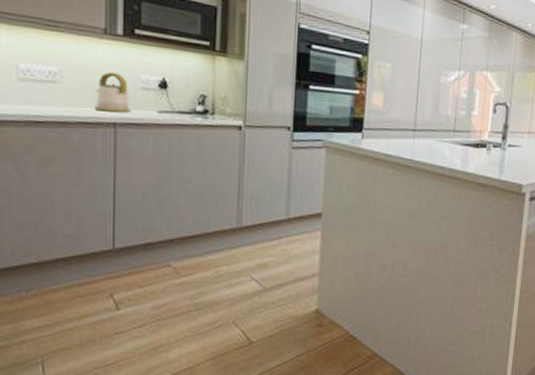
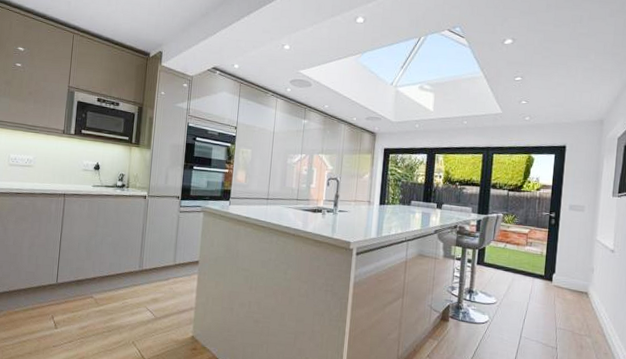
kettle: present [94,72,131,113] -> none [53,159,75,187]

